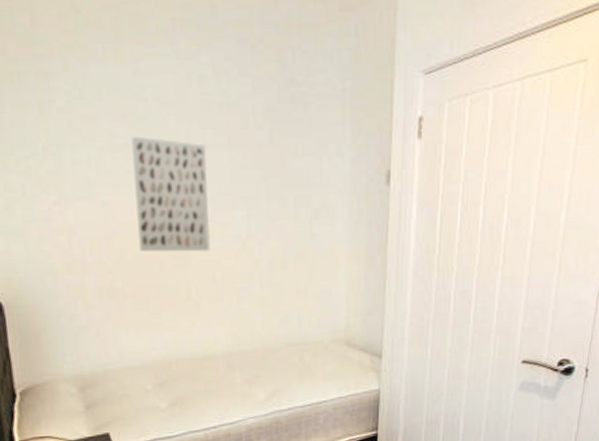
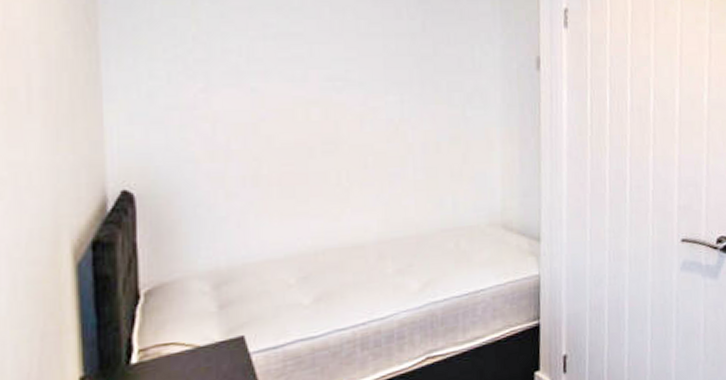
wall art: present [131,136,210,252] -> none [285,26,362,137]

